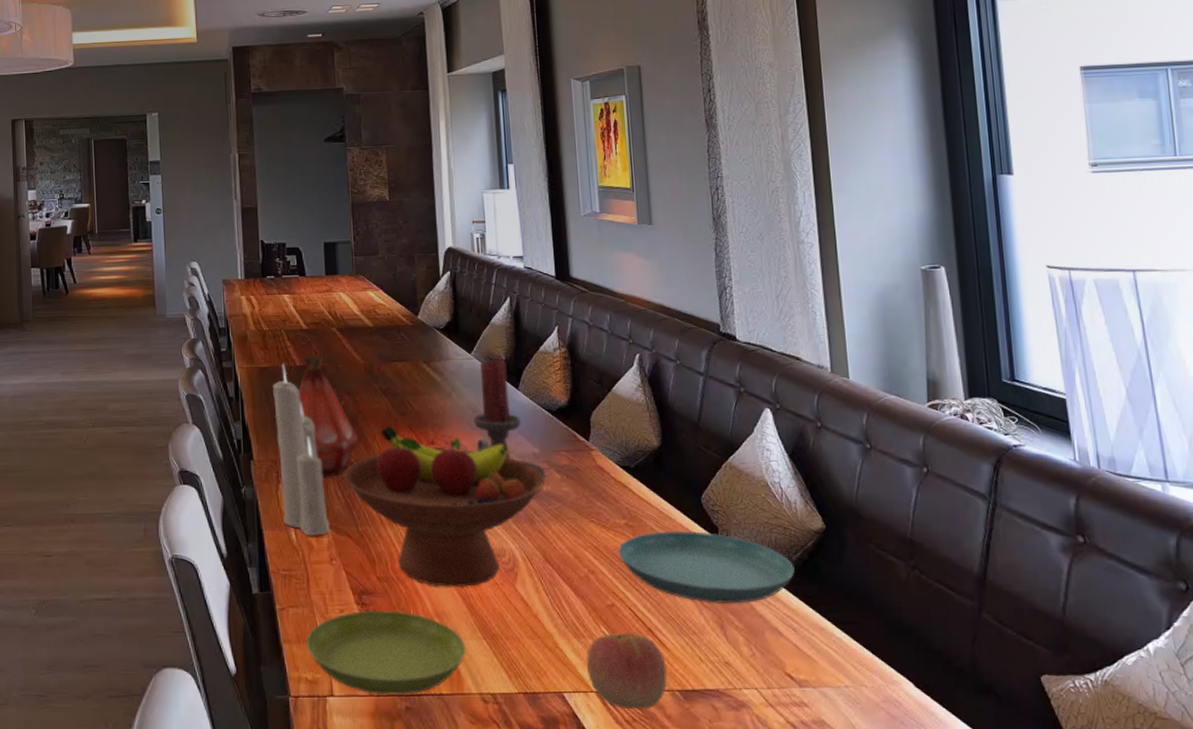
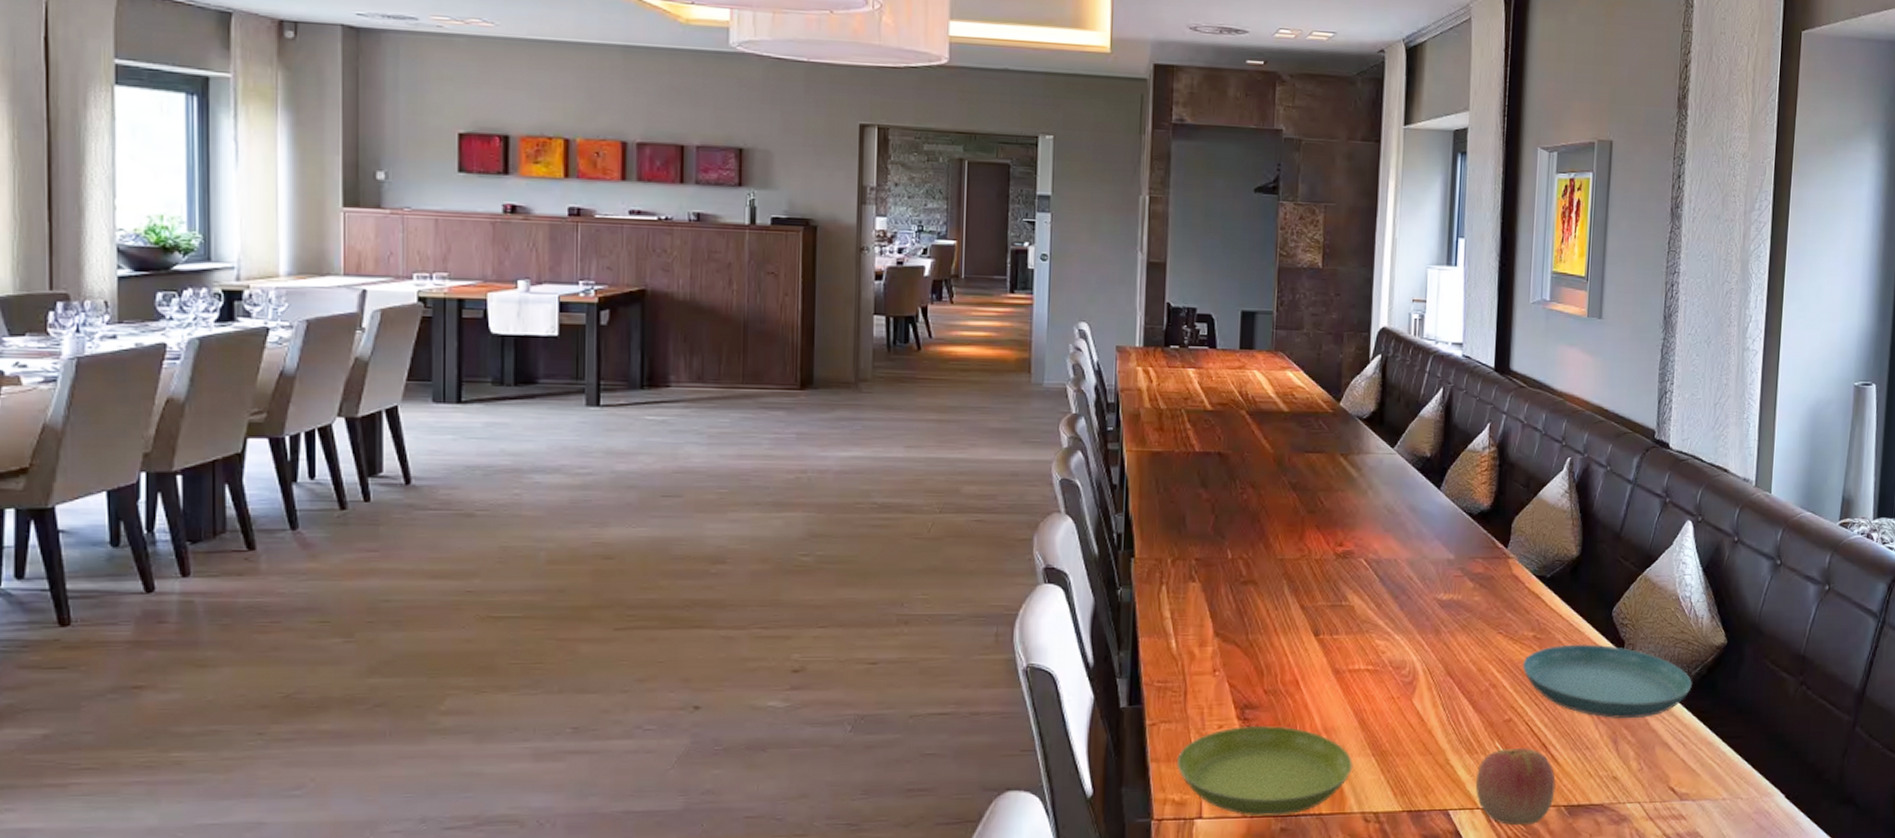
candle: present [273,363,330,536] -> none [1164,448,1217,645]
bottle: present [298,356,358,476] -> none [1194,441,1259,578]
fruit bowl: present [343,425,546,587] -> none [1236,524,1457,701]
candle holder: present [472,358,547,480] -> none [1387,455,1459,588]

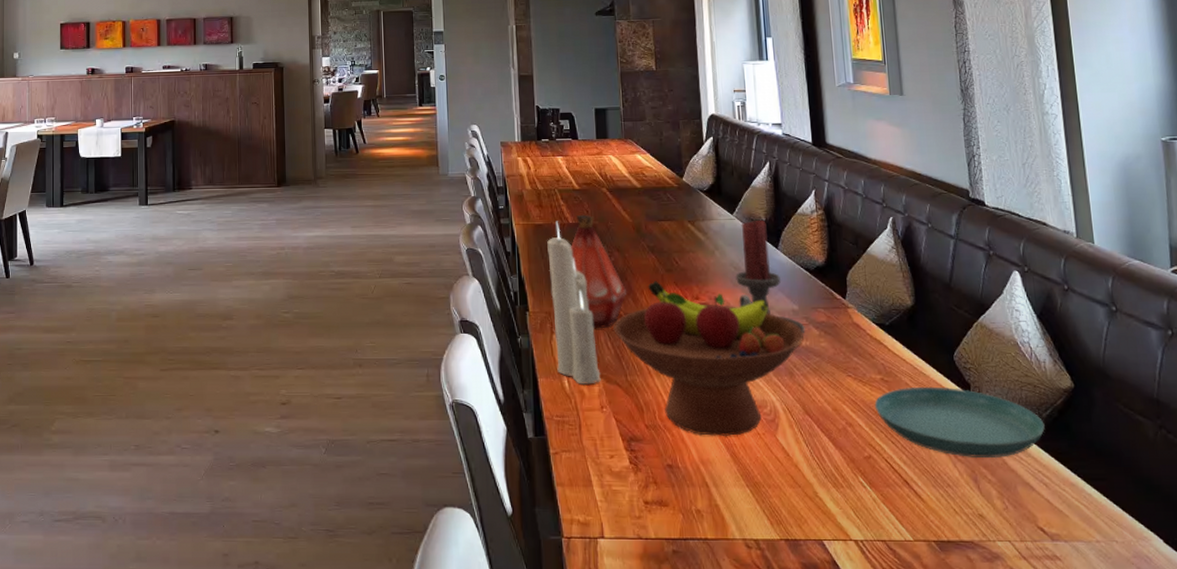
candle: none [1164,448,1217,645] -> present [547,221,601,385]
saucer: present [1177,725,1354,816] -> none [579,456,731,539]
bottle: none [1194,441,1259,578] -> present [571,214,627,328]
fruit bowl: none [1236,524,1457,701] -> present [613,281,804,436]
candle holder: none [1387,455,1459,588] -> present [734,219,805,335]
apple: present [1475,748,1556,826] -> none [845,484,924,559]

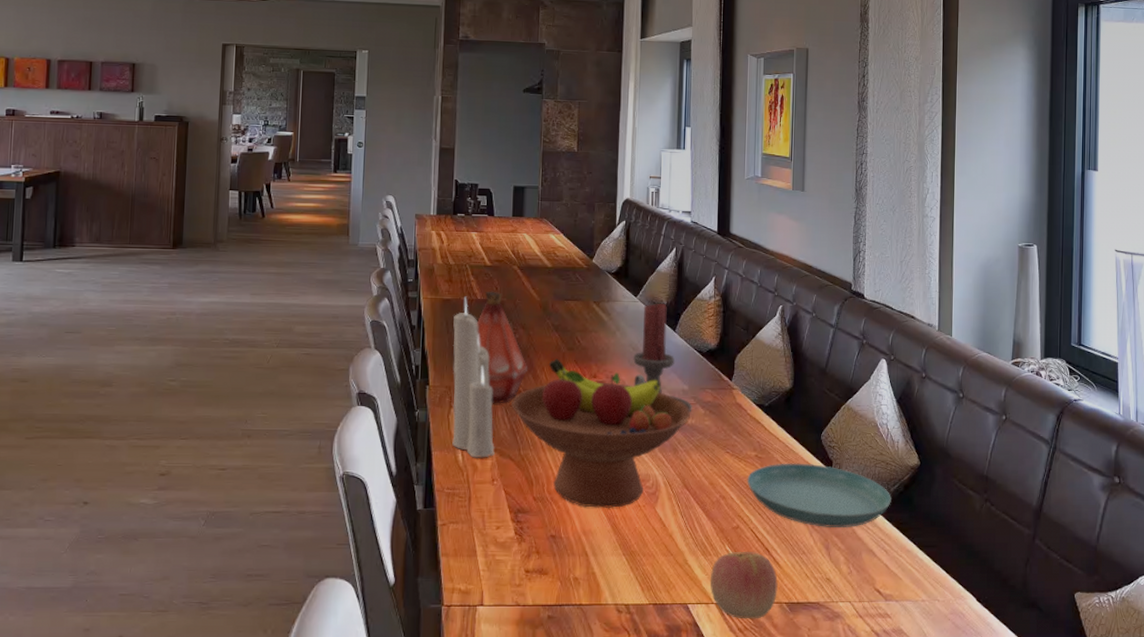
apple: none [845,484,924,559] -> present [710,552,778,619]

